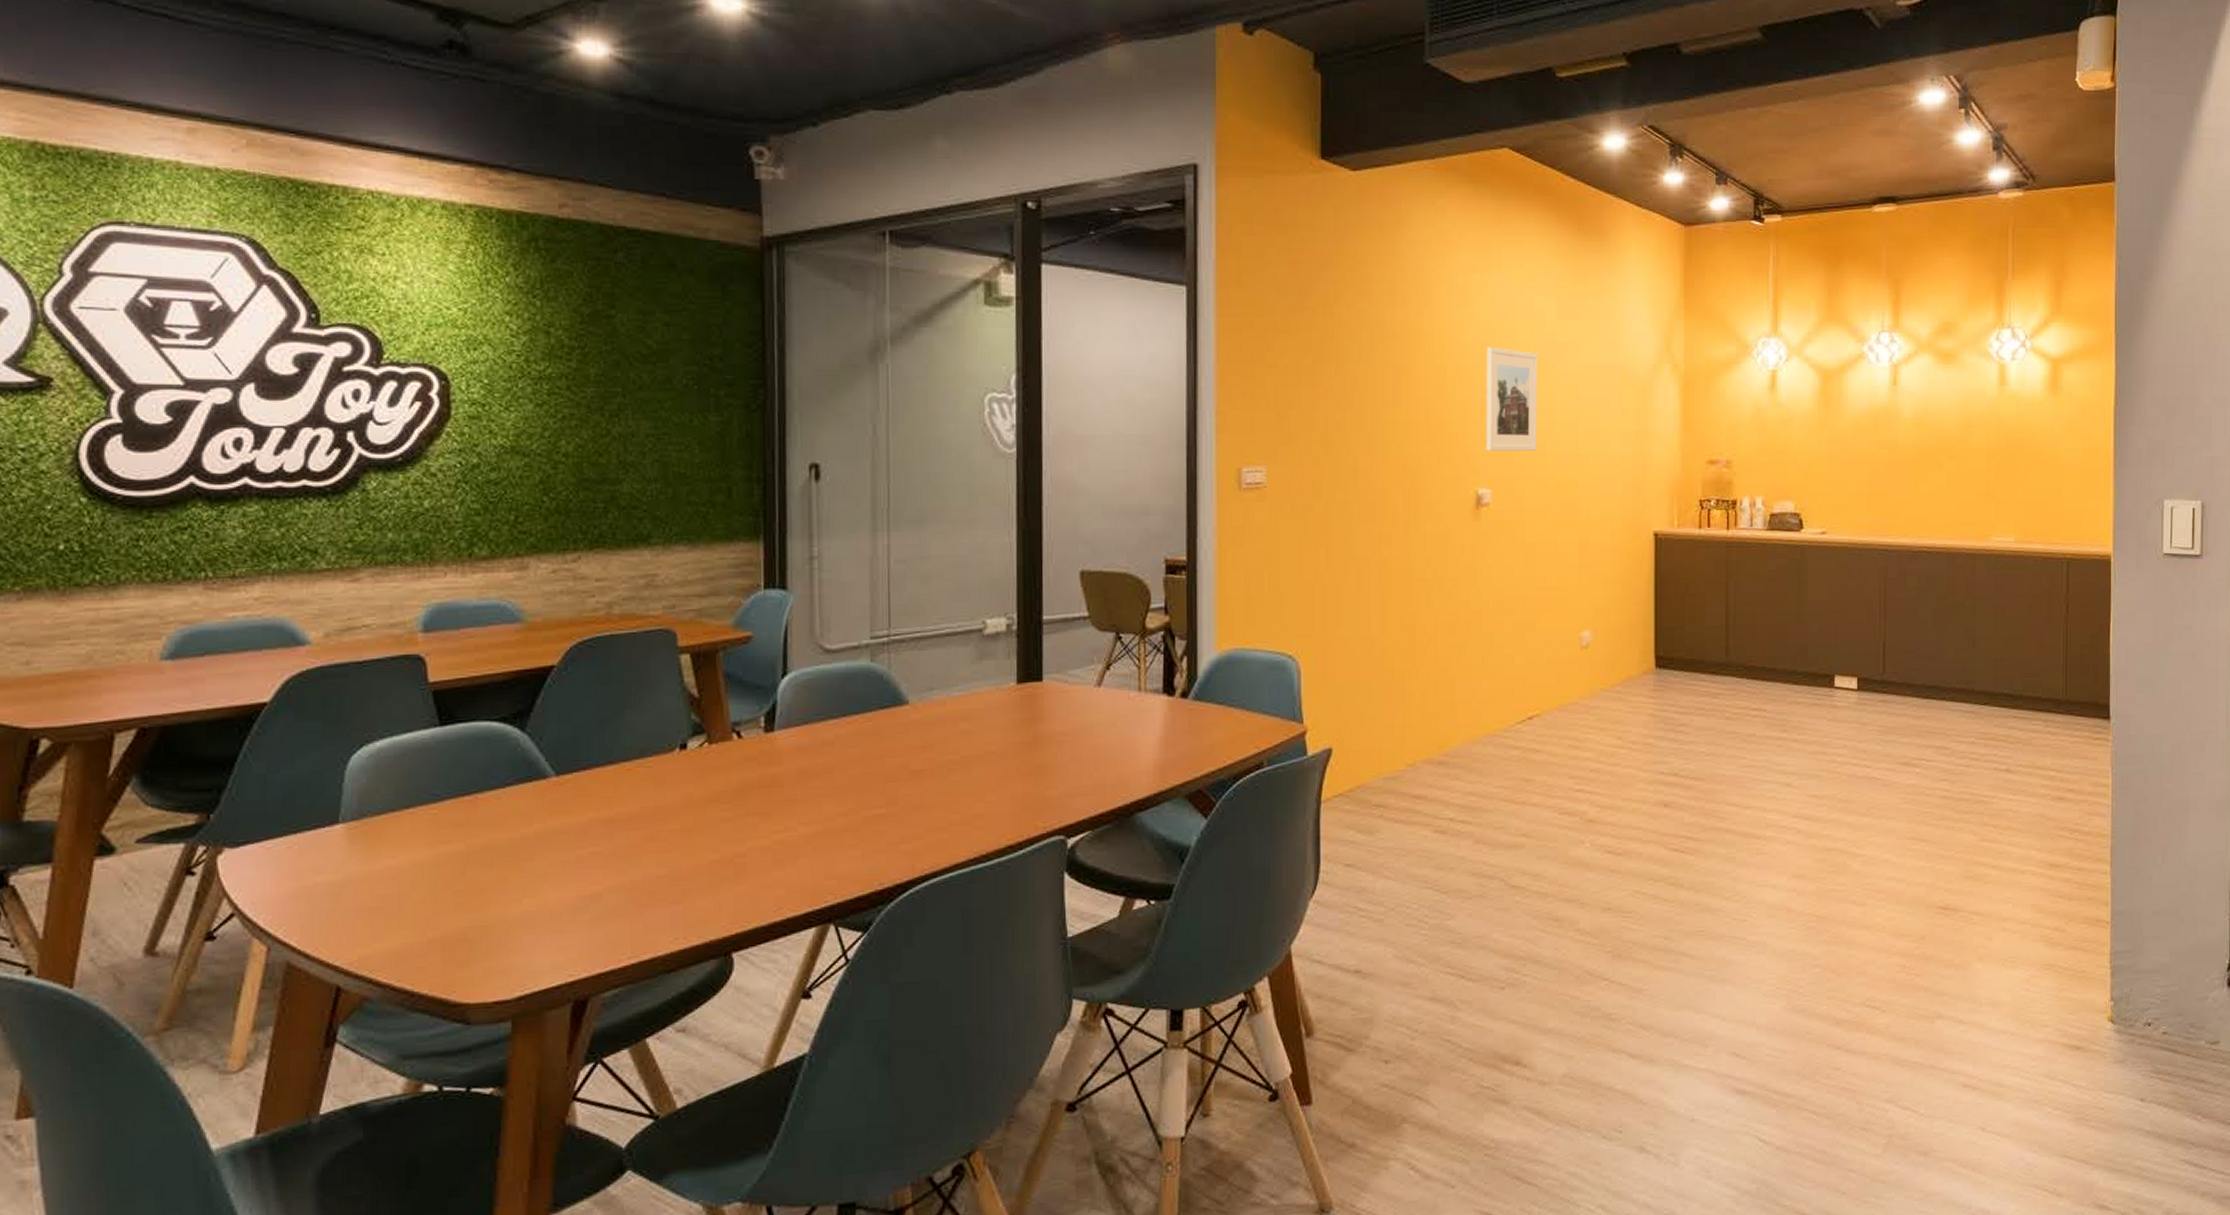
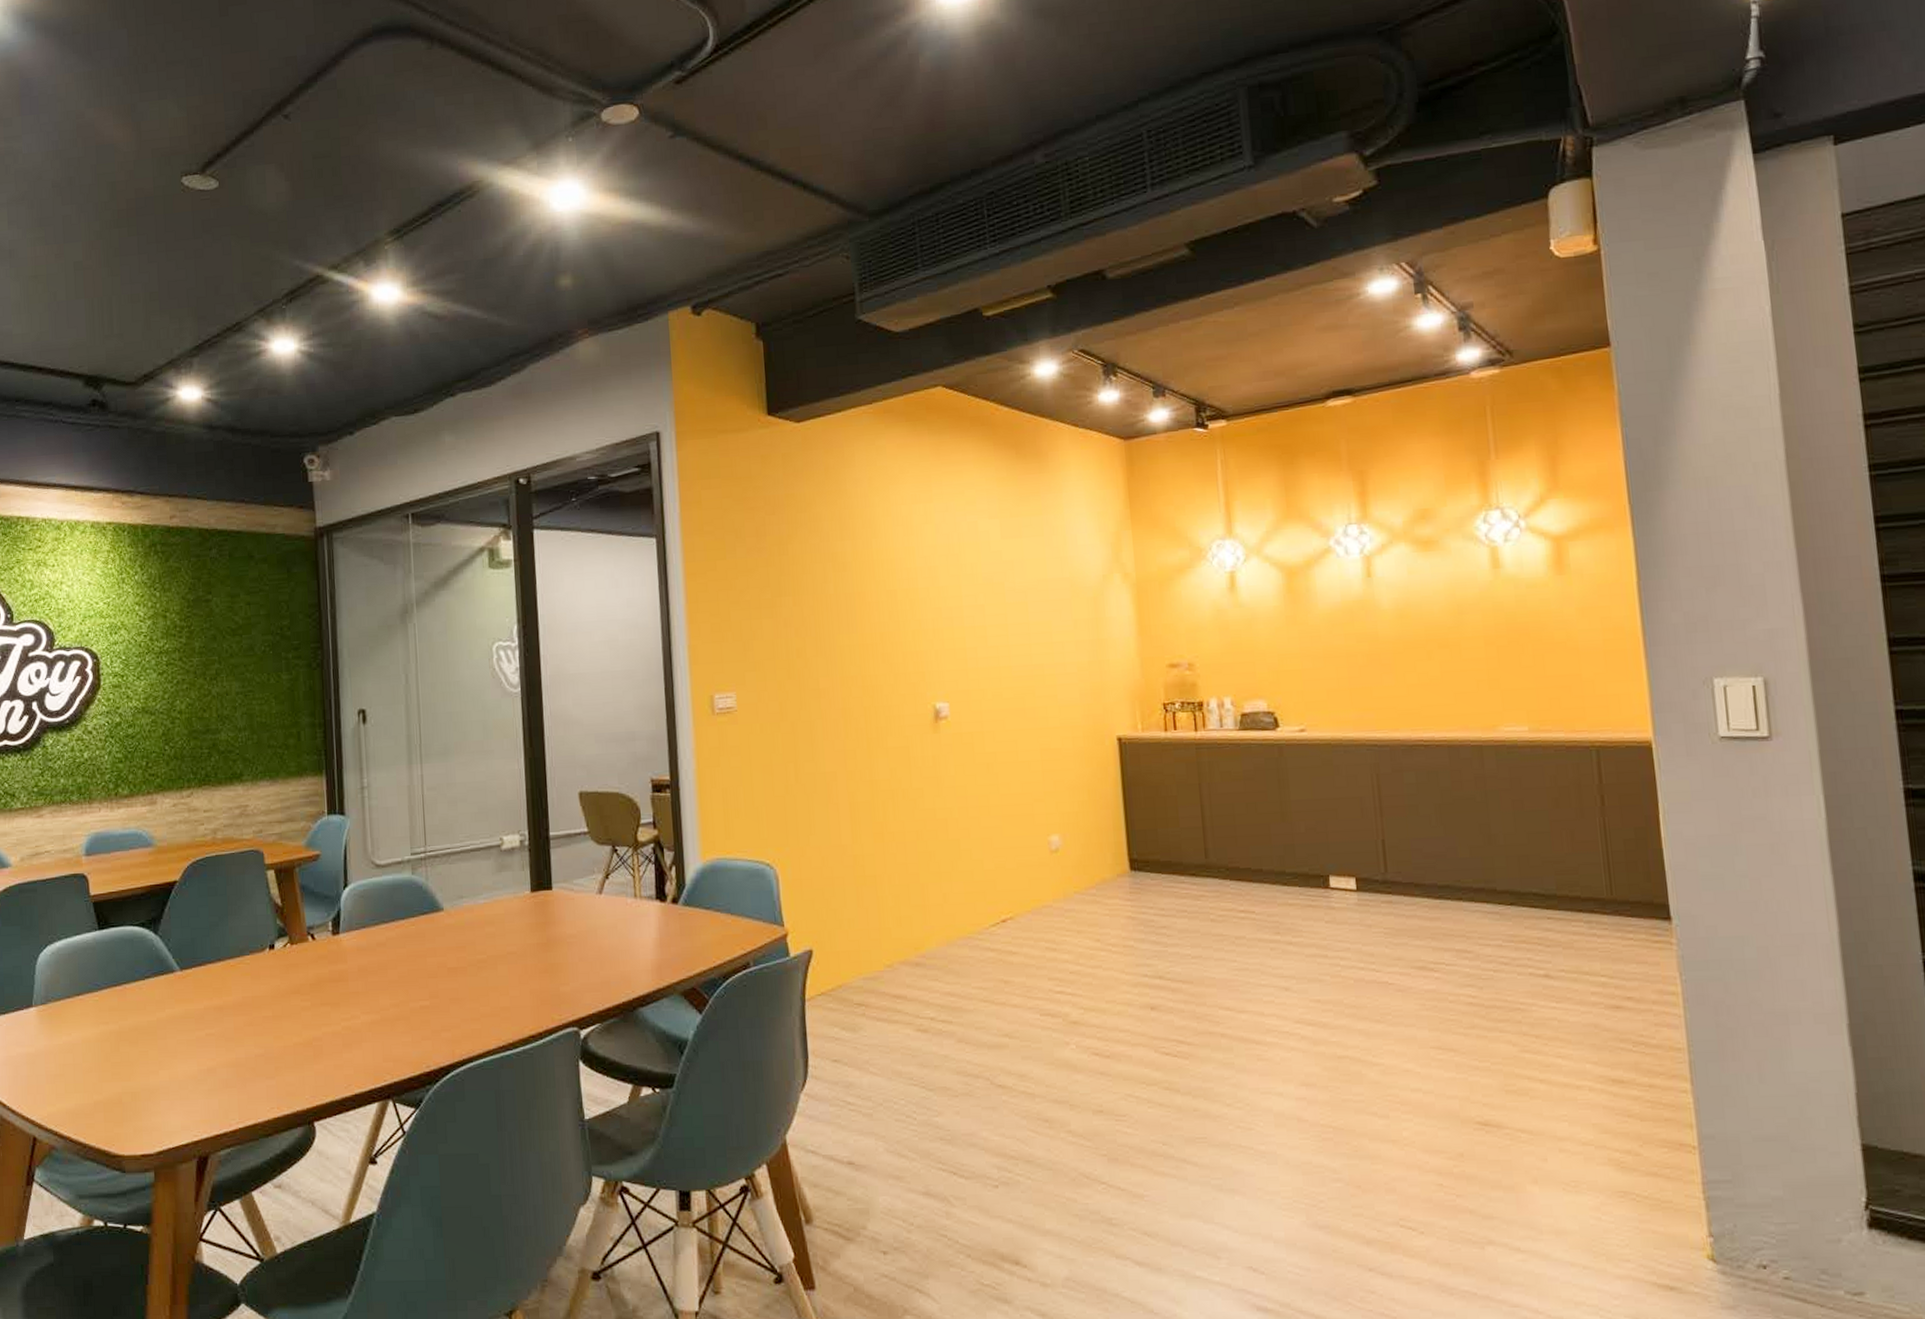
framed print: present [1486,347,1538,451] -> none [933,570,991,667]

